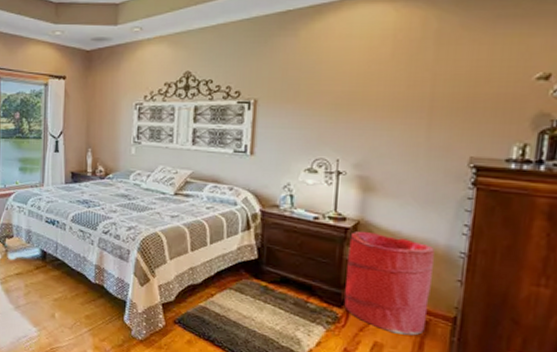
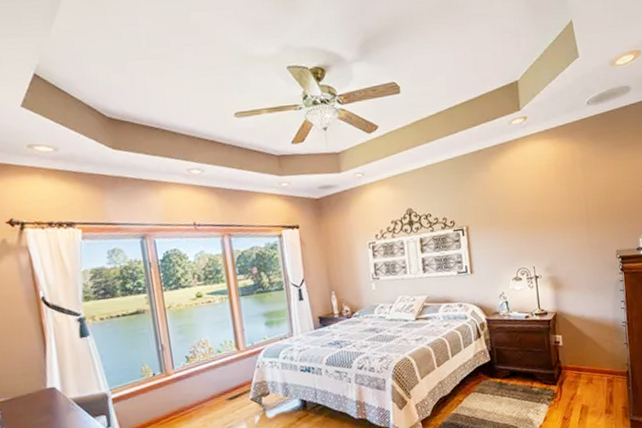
laundry hamper: present [344,231,435,336] -> none [552,319,611,395]

